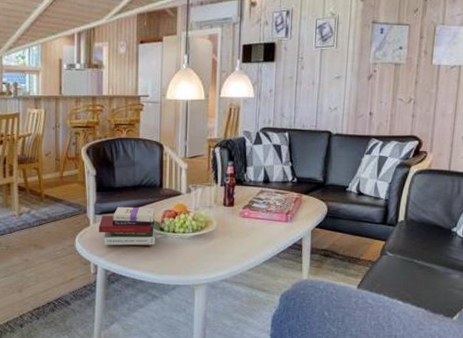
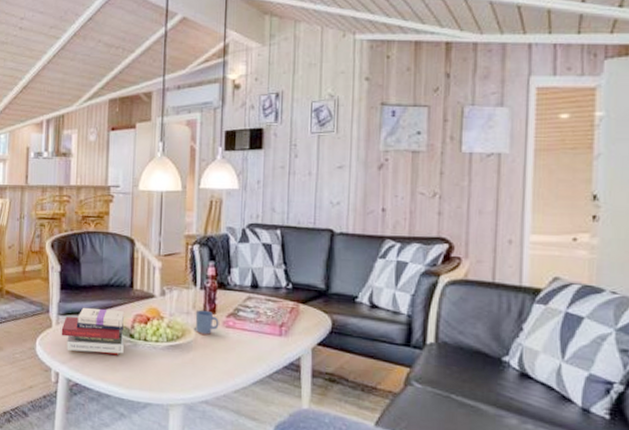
mug: none [216,203,237,224] -> present [195,309,219,335]

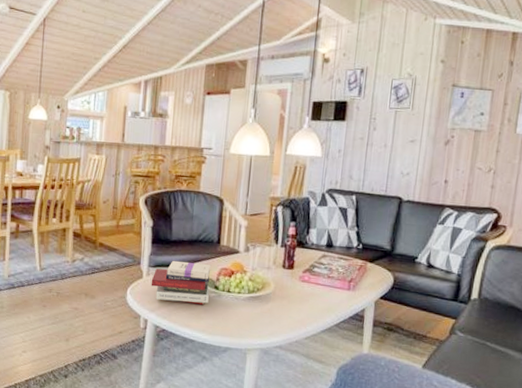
mug: present [195,309,219,335] -> none [274,265,296,288]

